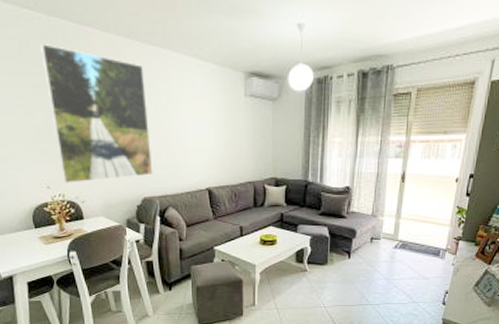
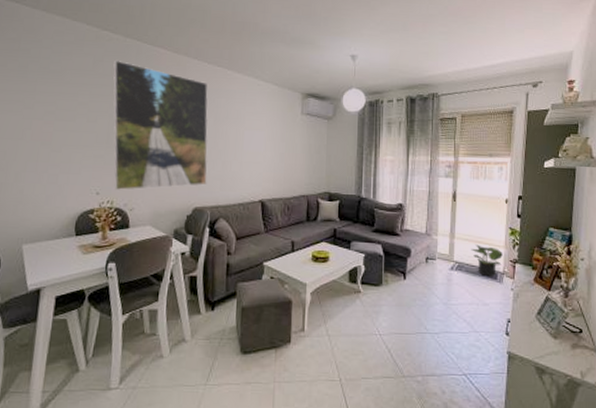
potted plant: none [416,224,447,254] -> present [471,244,503,277]

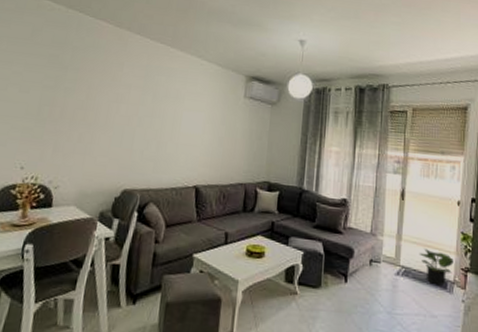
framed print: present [113,59,208,190] -> none [40,30,149,166]

